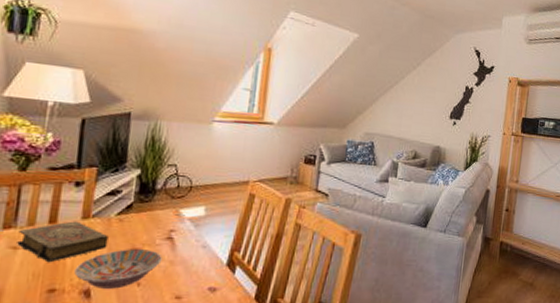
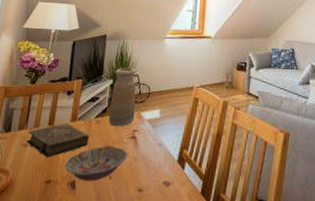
vase: none [136,154,173,226] -> present [109,67,136,127]

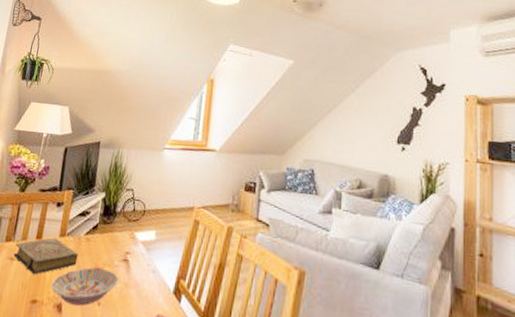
vase: present [109,67,136,127] -> none [99,179,131,247]

